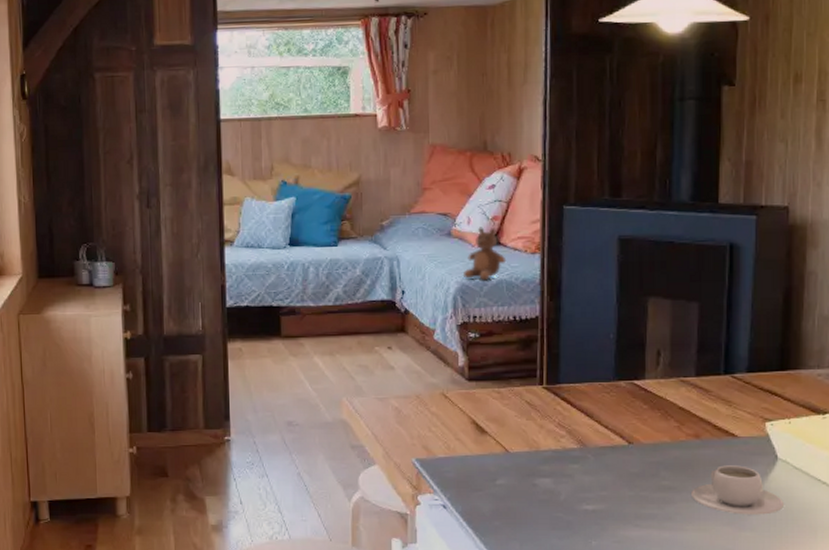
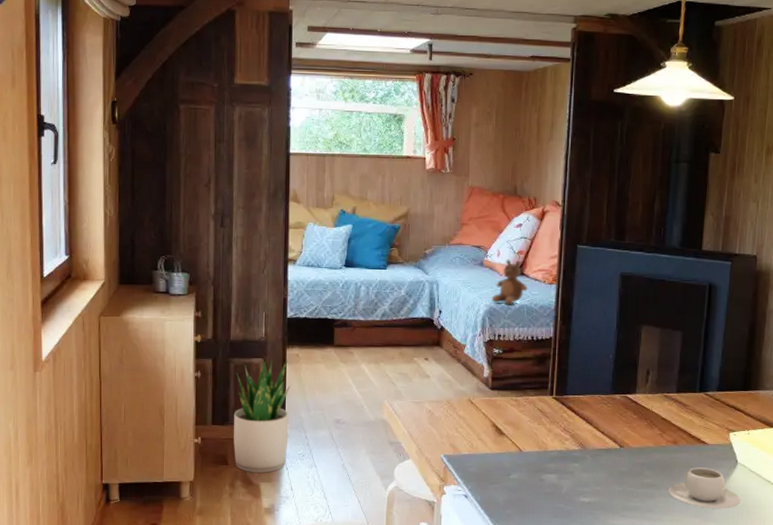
planter: none [172,354,235,485] -> present [234,359,291,473]

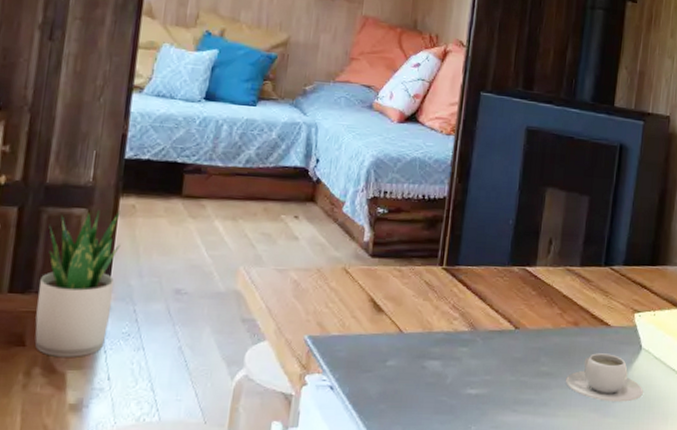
teddy bear: present [491,259,528,305] -> none [378,103,423,157]

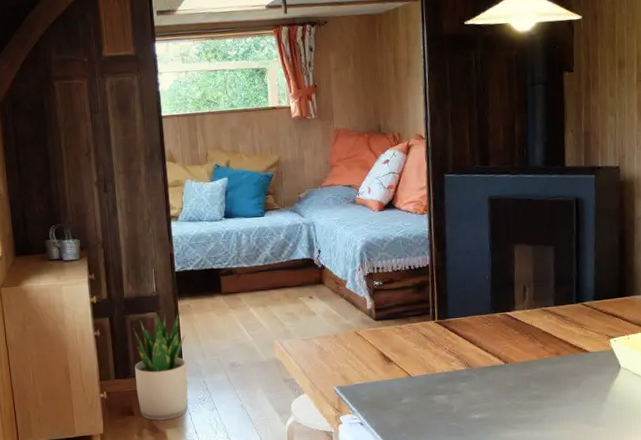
teacup: present [565,353,643,402] -> none [555,375,627,414]

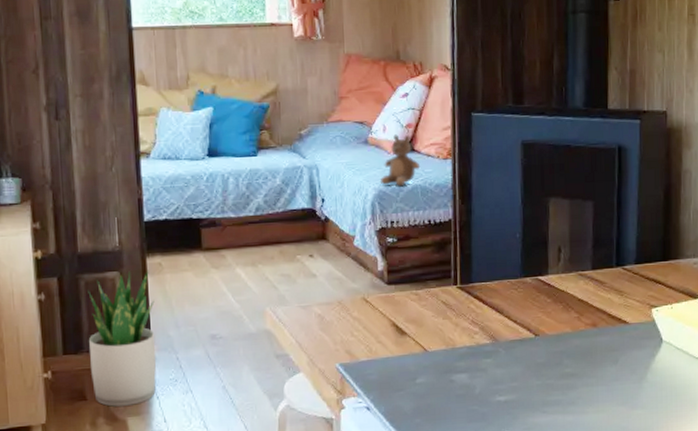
teddy bear: none [366,195,401,239] -> present [379,134,421,187]

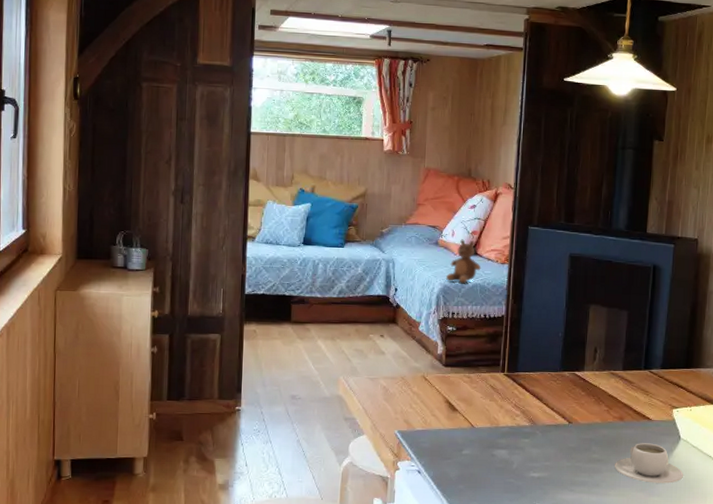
planter: present [88,269,157,407] -> none [189,335,247,449]
teacup: none [590,349,669,395] -> present [614,443,683,484]

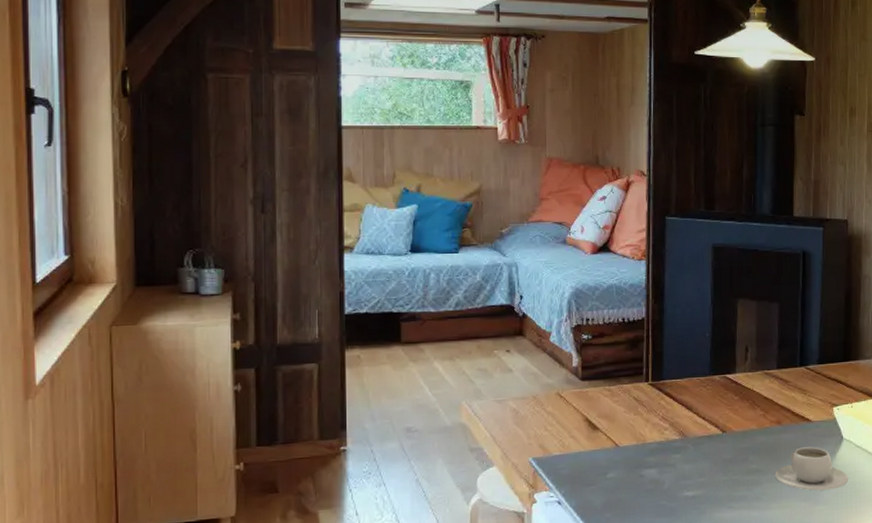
teddy bear: present [445,239,481,284] -> none [576,235,616,286]

